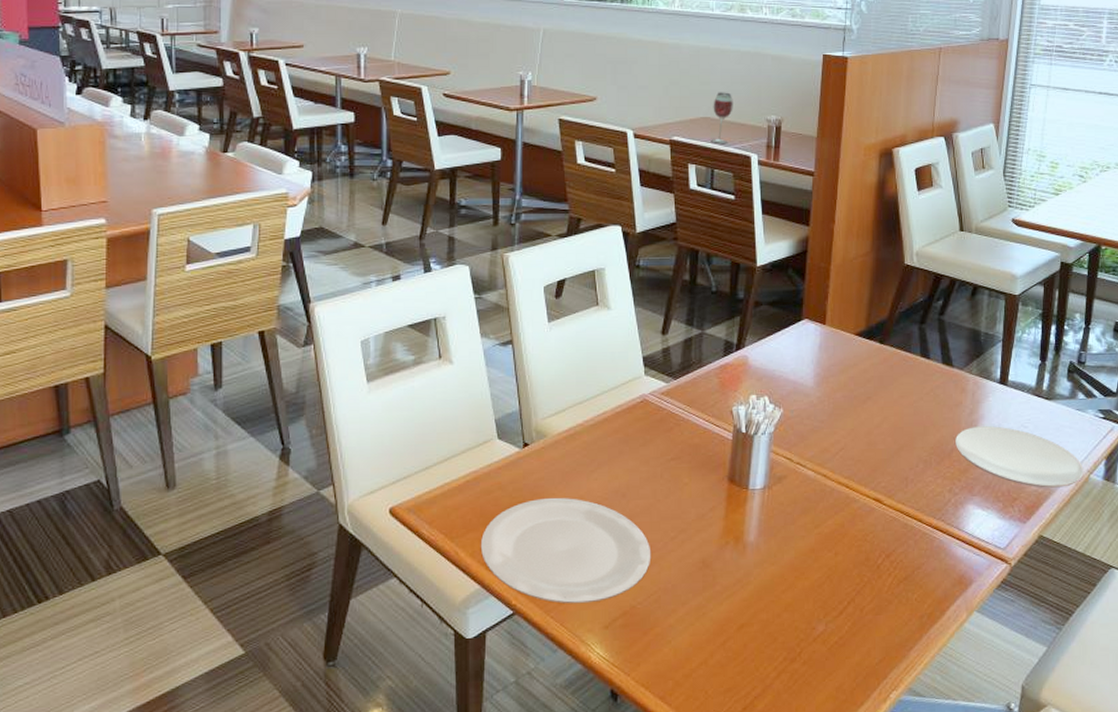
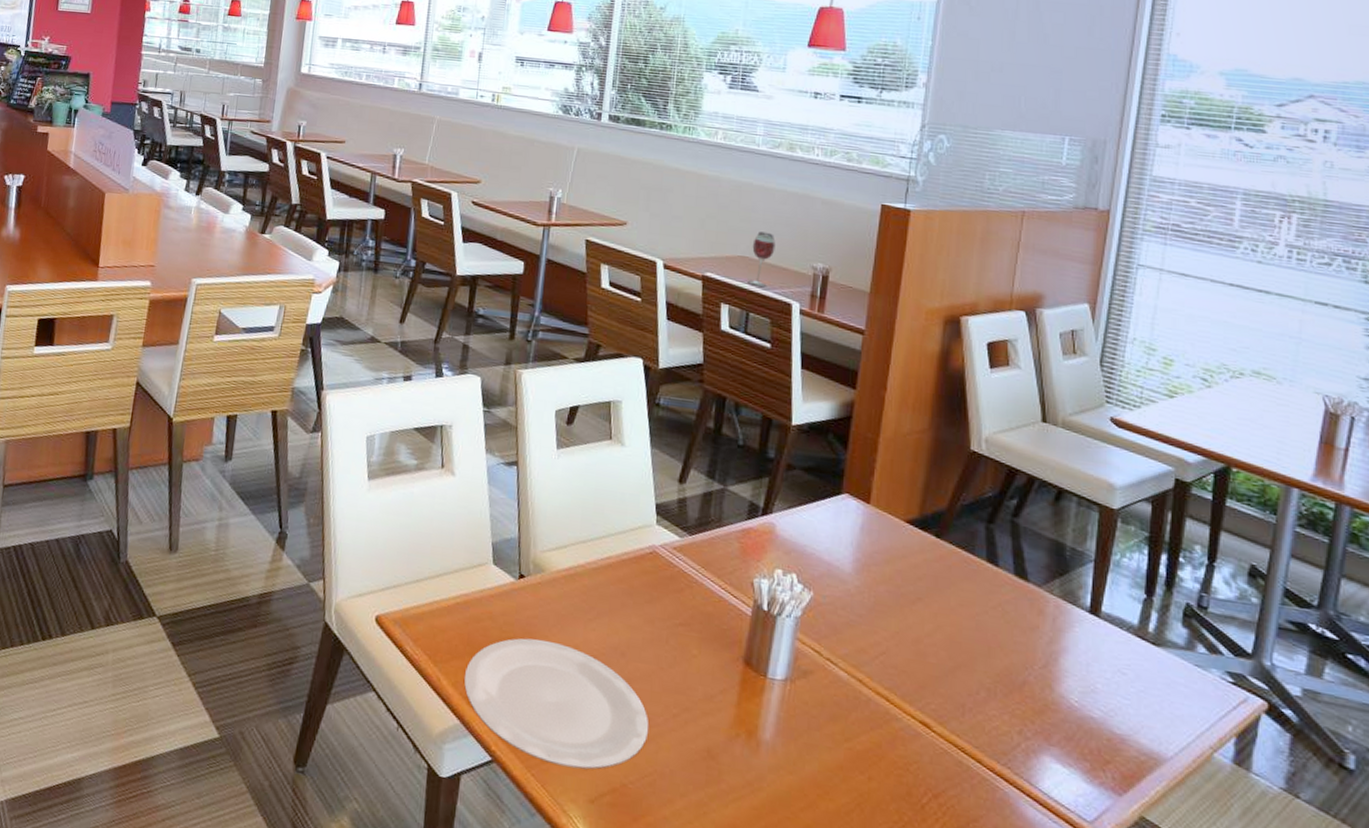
plate: present [955,426,1084,488] -> none [1029,659,1204,762]

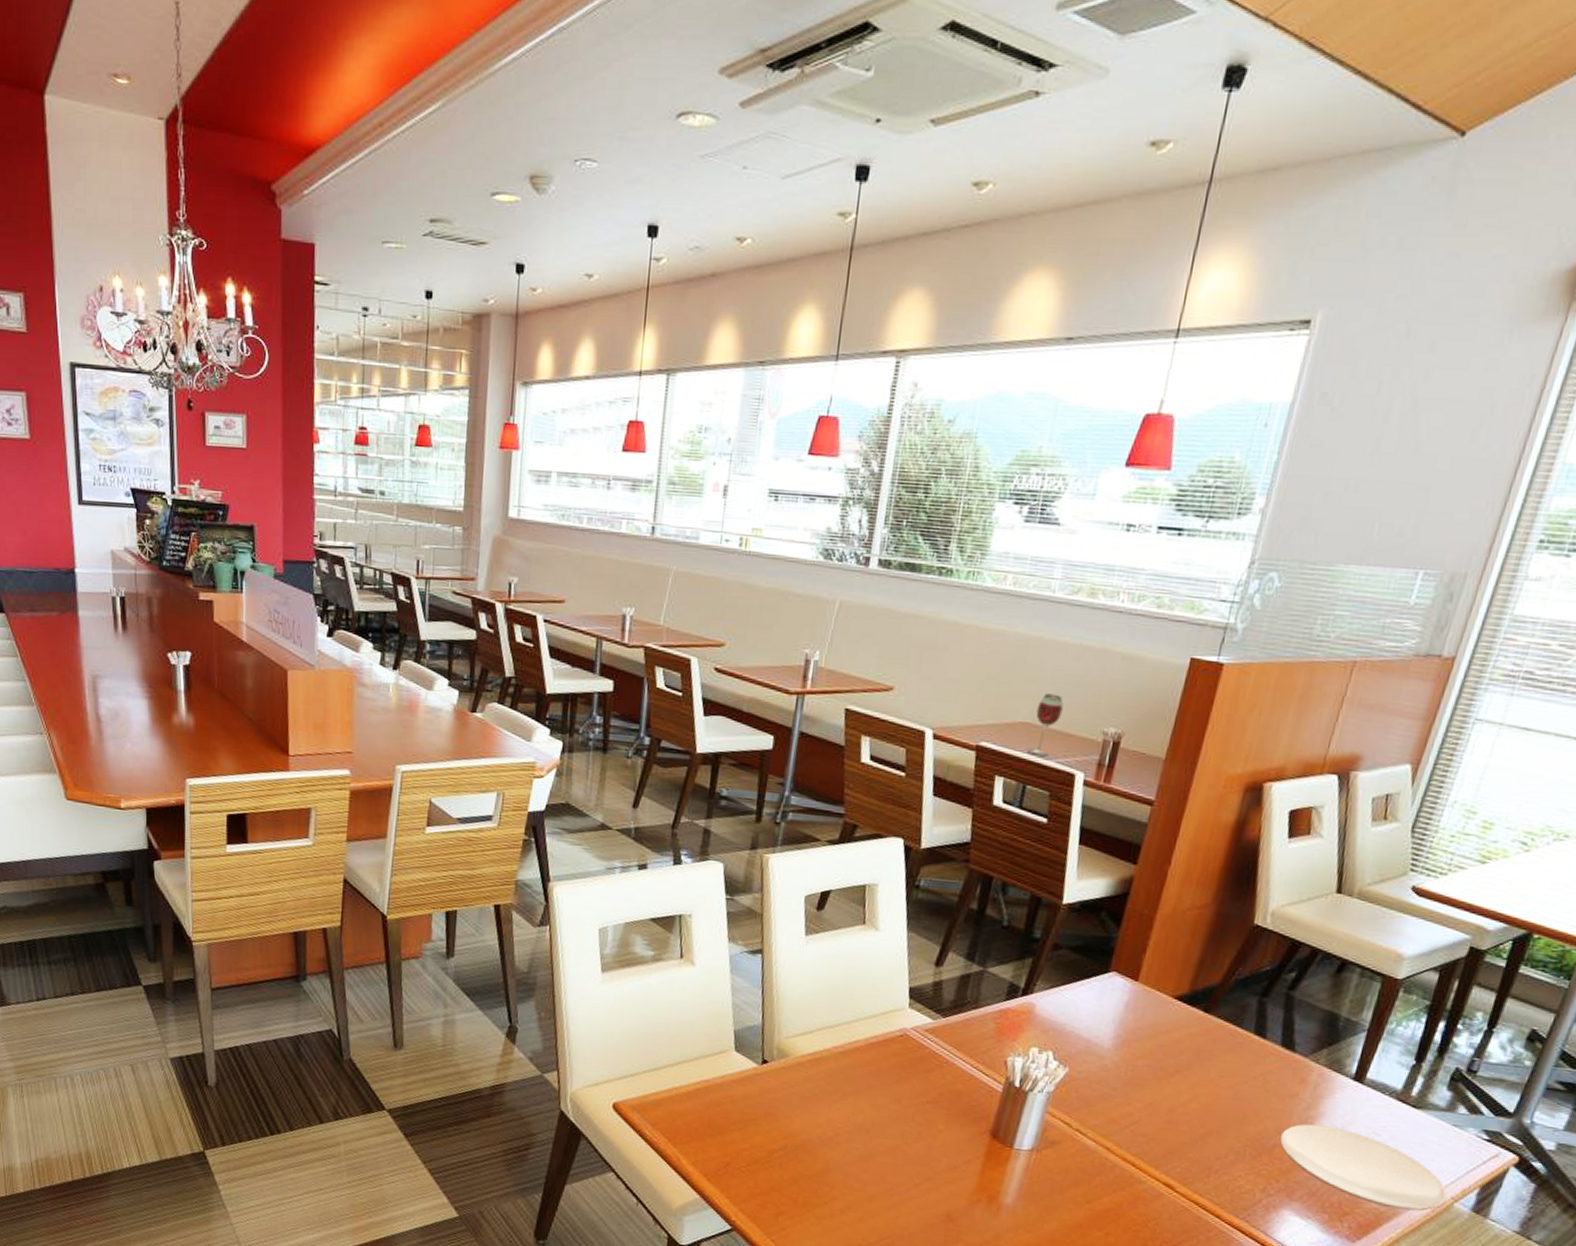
plate: present [464,638,649,770] -> none [704,1119,891,1235]
plate: none [1029,659,1204,762] -> present [1280,1124,1447,1211]

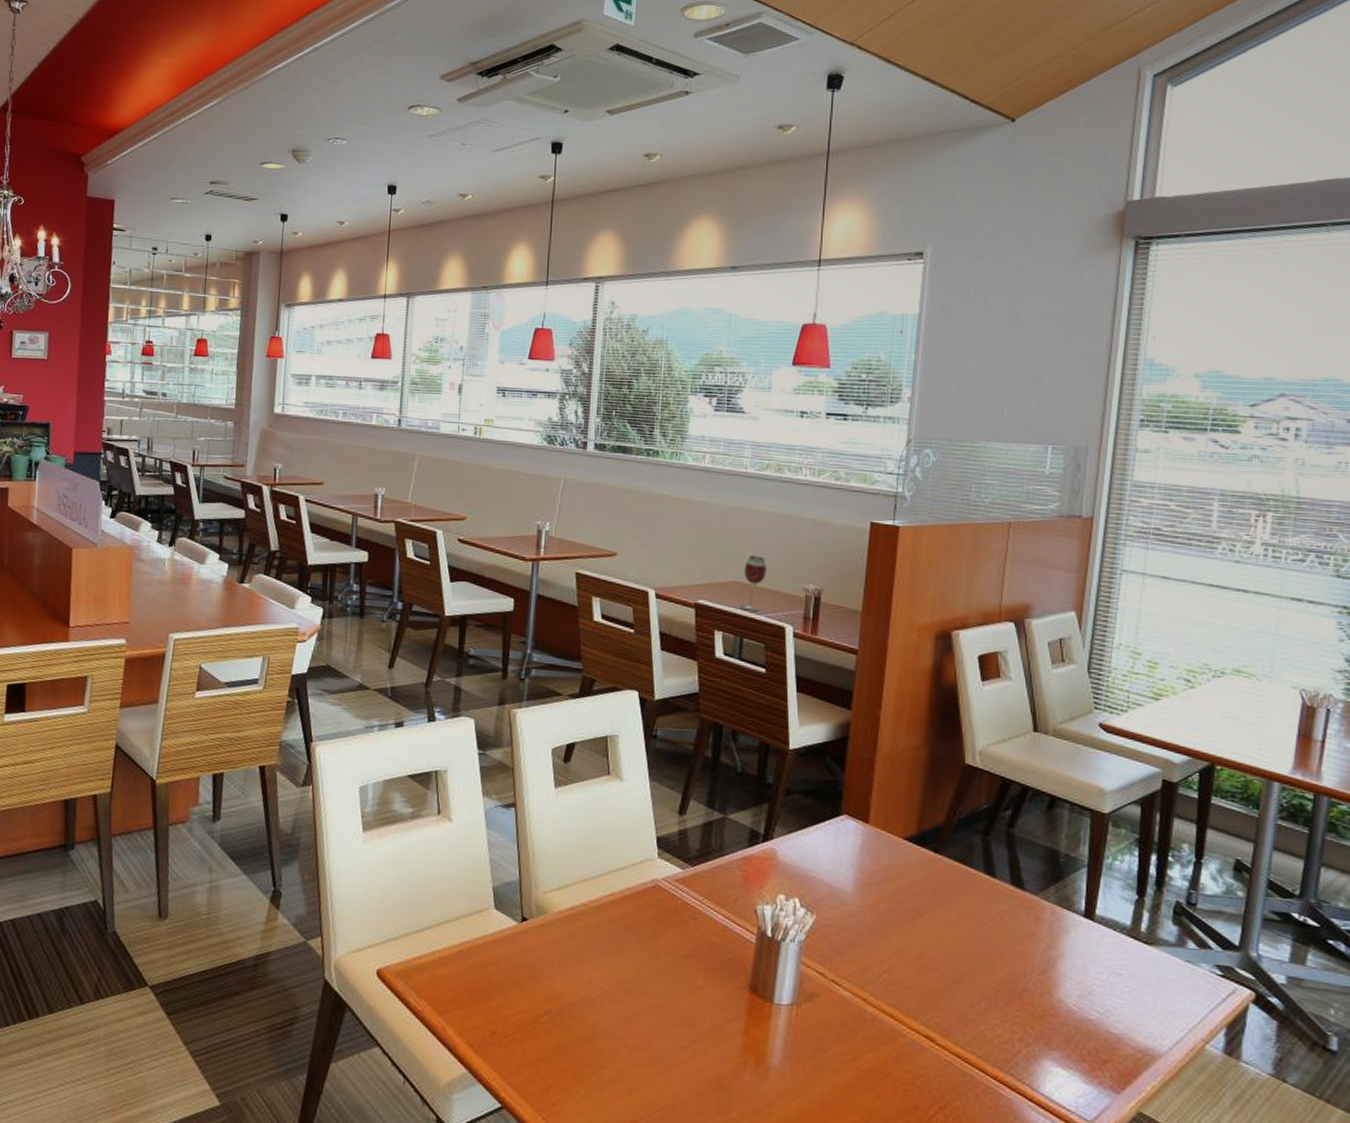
plate: present [1280,1124,1447,1211] -> none [1028,965,1197,1056]

